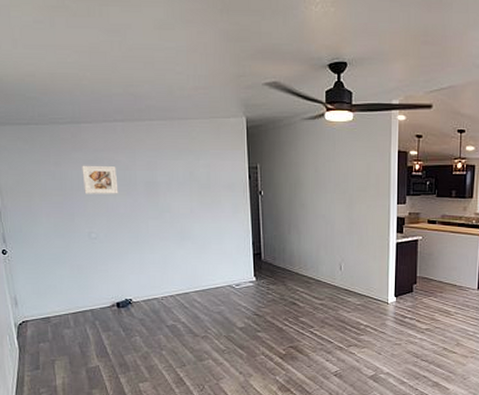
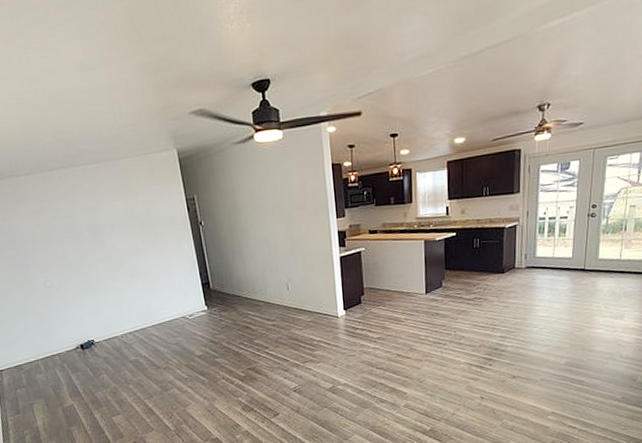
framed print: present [82,165,119,194] -> none [27,215,66,245]

